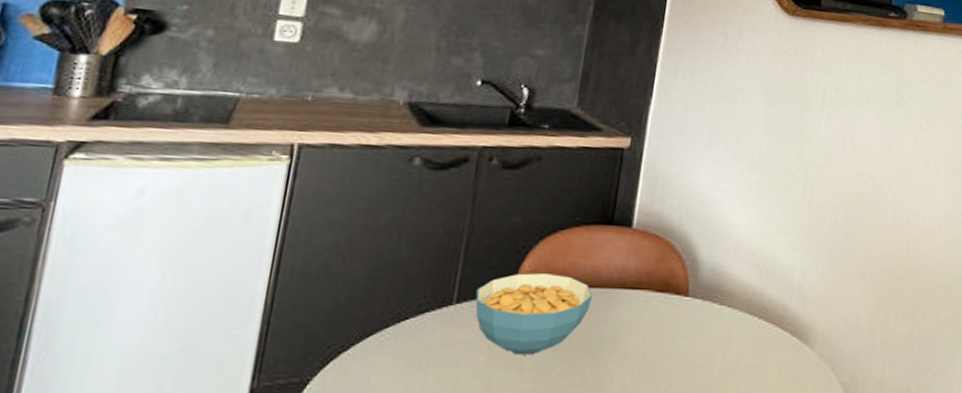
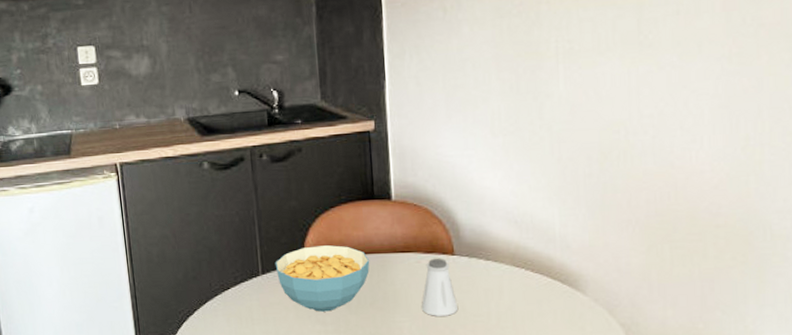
saltshaker: none [640,298,682,367] -> present [421,258,459,316]

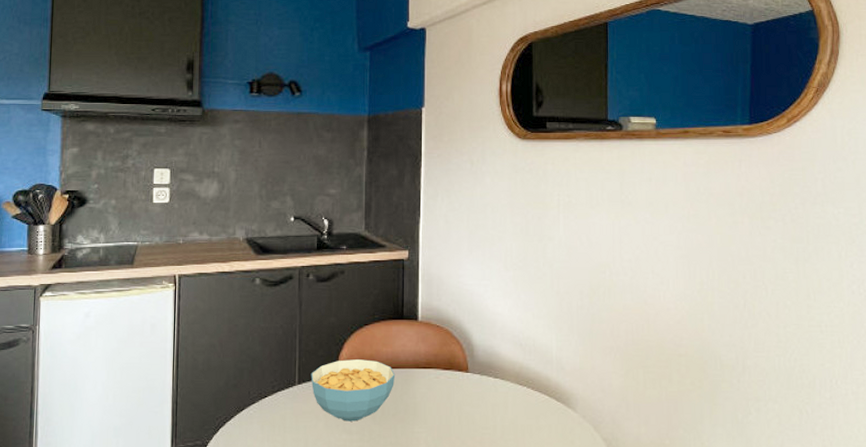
saltshaker: present [421,258,459,316] -> none [437,374,469,428]

